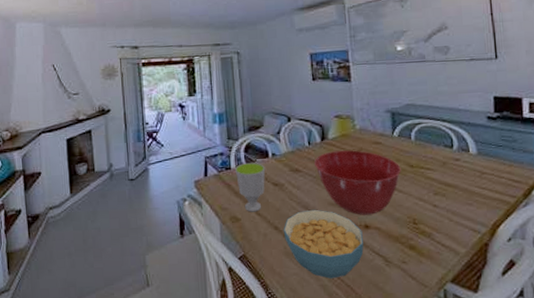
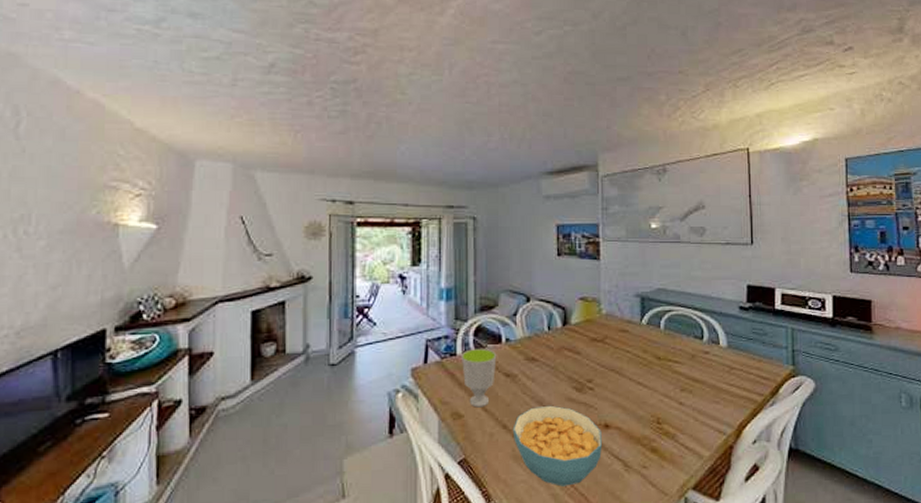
mixing bowl: present [314,150,401,215] -> none [554,338,648,413]

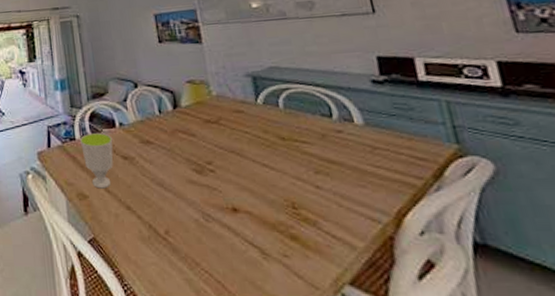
cereal bowl: present [512,405,602,487] -> none [136,187,234,272]

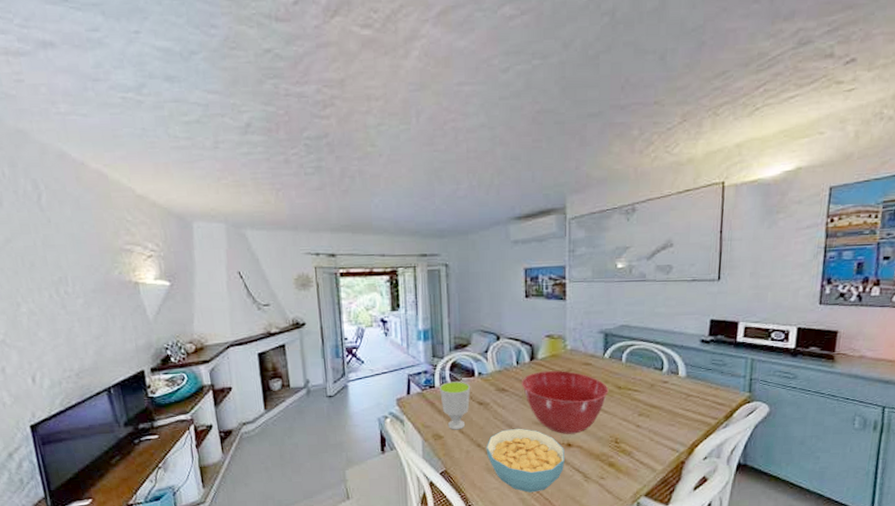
cereal bowl: none [136,187,234,272] -> present [486,428,564,493]
mixing bowl: none [167,119,271,196] -> present [522,371,609,434]

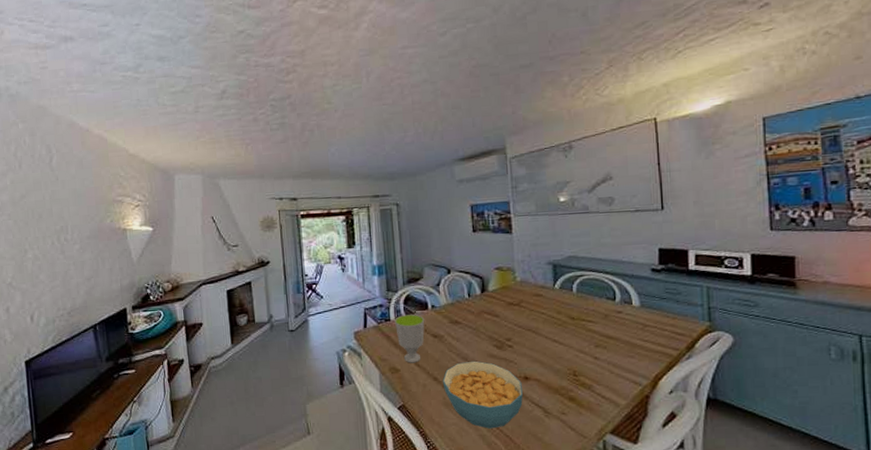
mixing bowl: present [522,371,609,434] -> none [474,302,562,367]

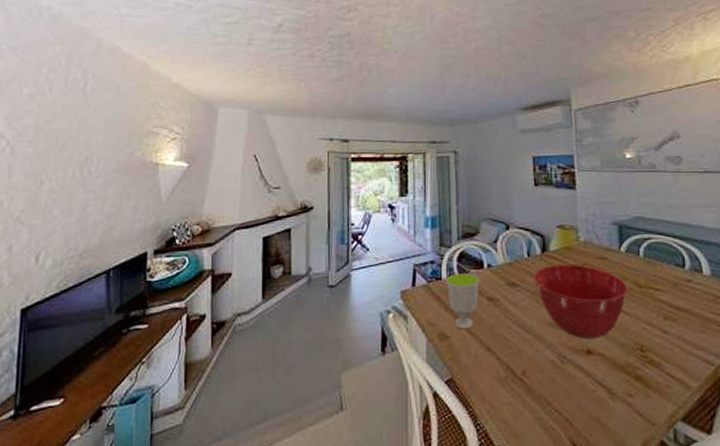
cereal bowl: present [442,360,523,429] -> none [496,329,585,411]
mixing bowl: none [474,302,562,367] -> present [534,265,628,339]

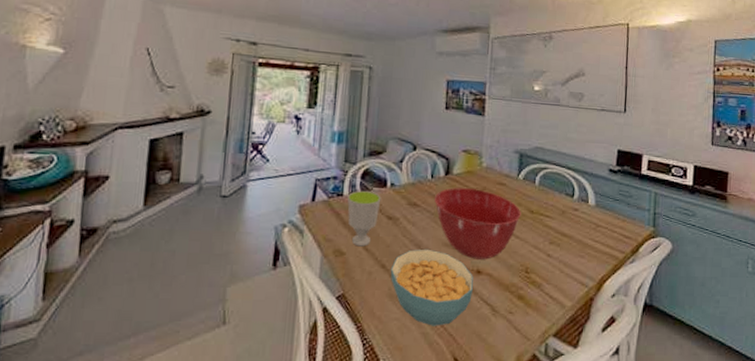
cereal bowl: none [496,329,585,411] -> present [390,249,473,326]

